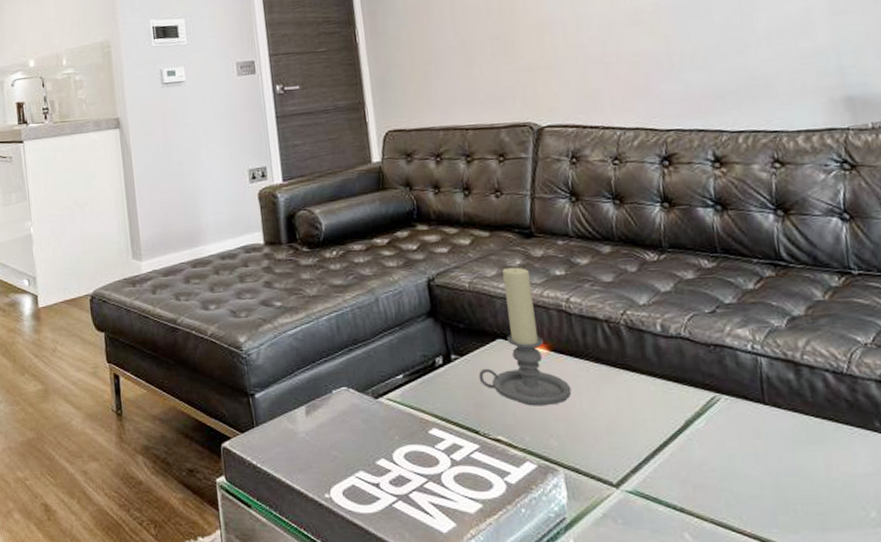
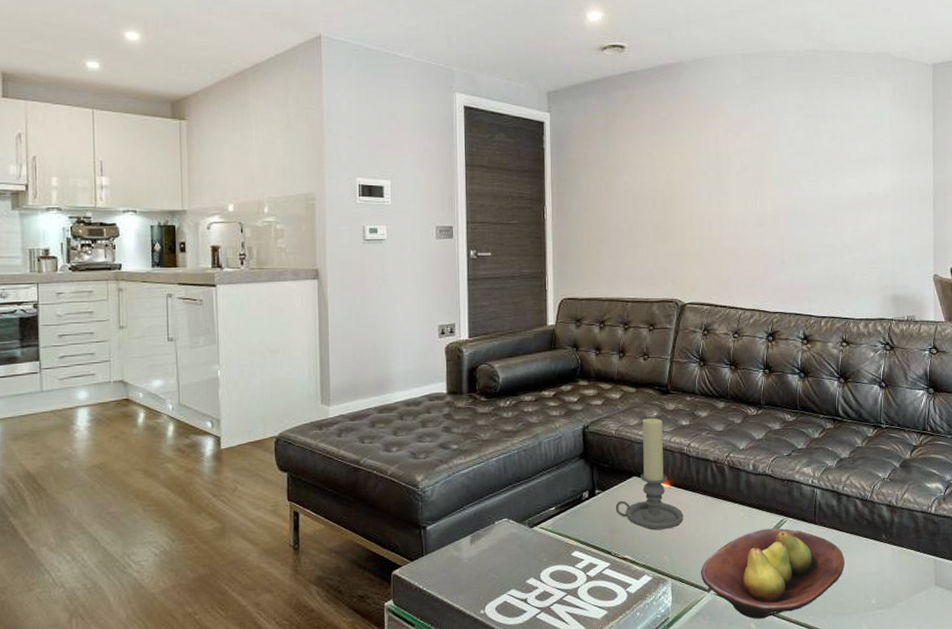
fruit bowl: none [603,408,819,528] -> present [701,528,845,619]

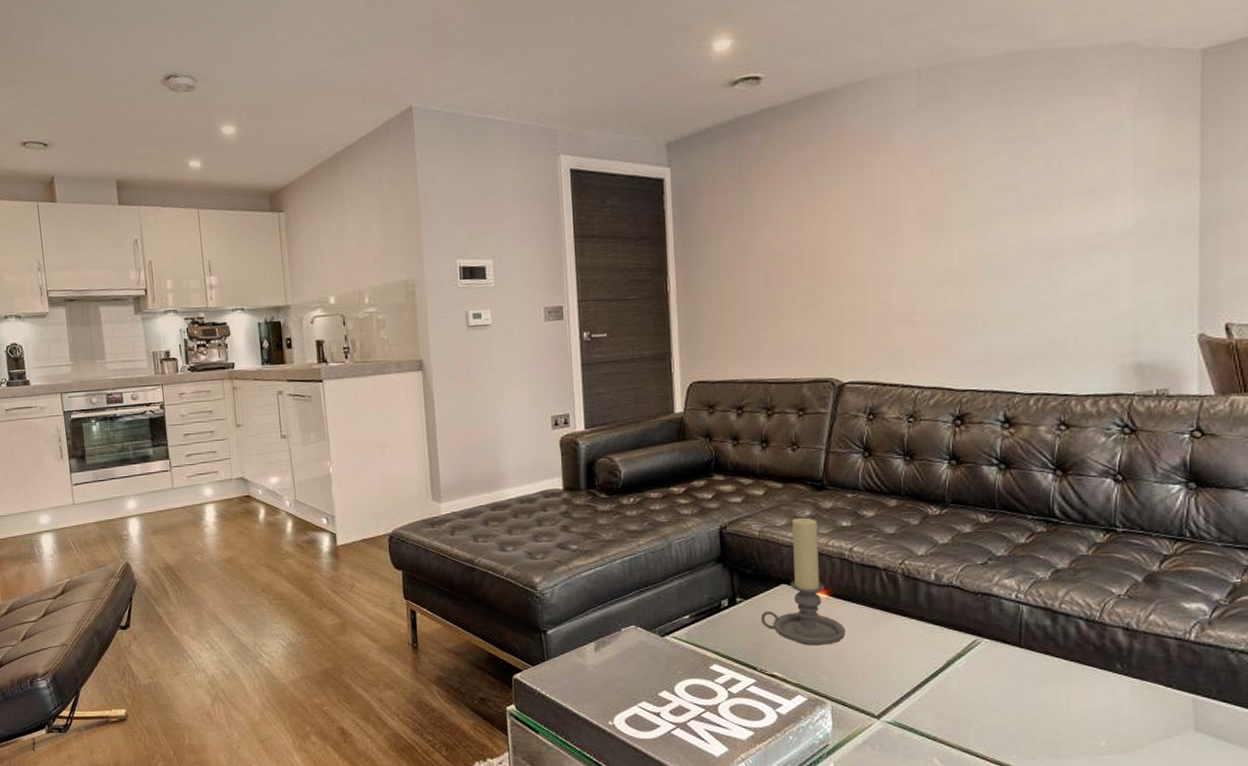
fruit bowl: present [701,528,845,619] -> none [868,649,1062,754]

